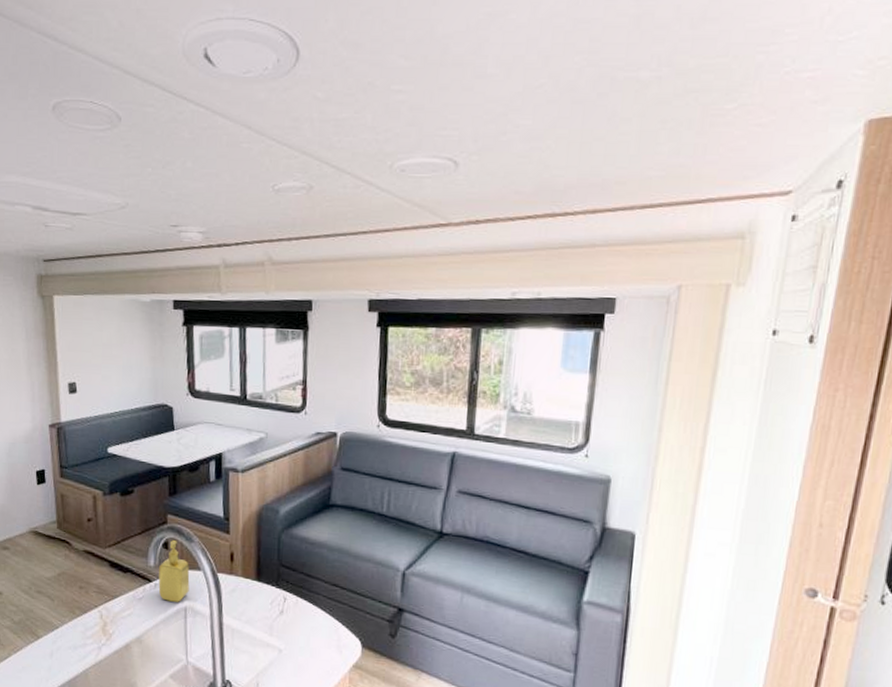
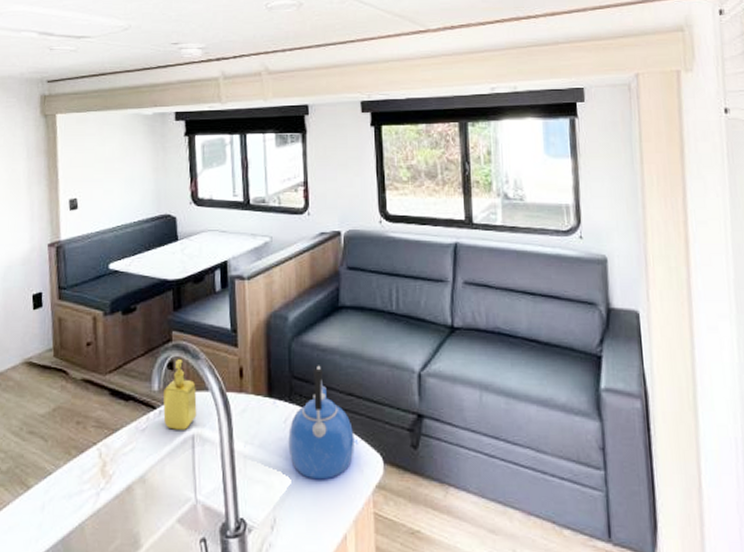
kettle: none [273,556,336,656] -> present [288,365,355,480]

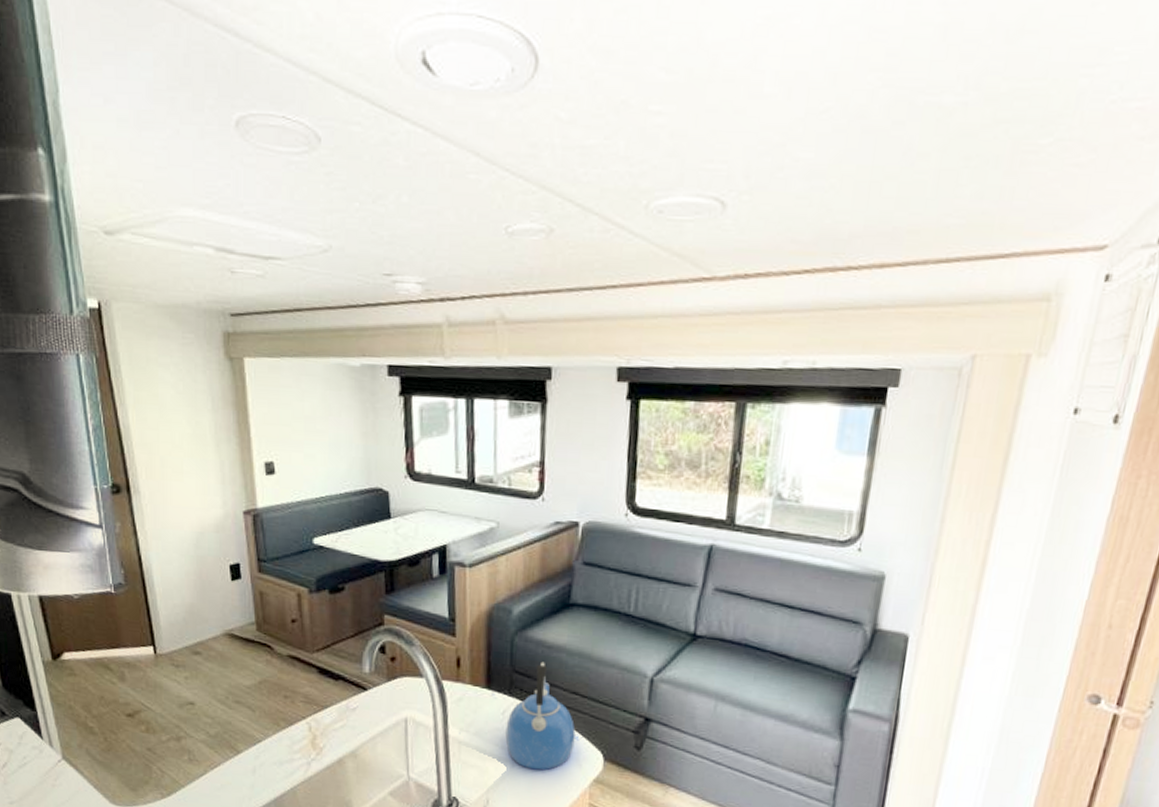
soap dispenser: present [162,359,197,430] -> none [374,644,411,713]

